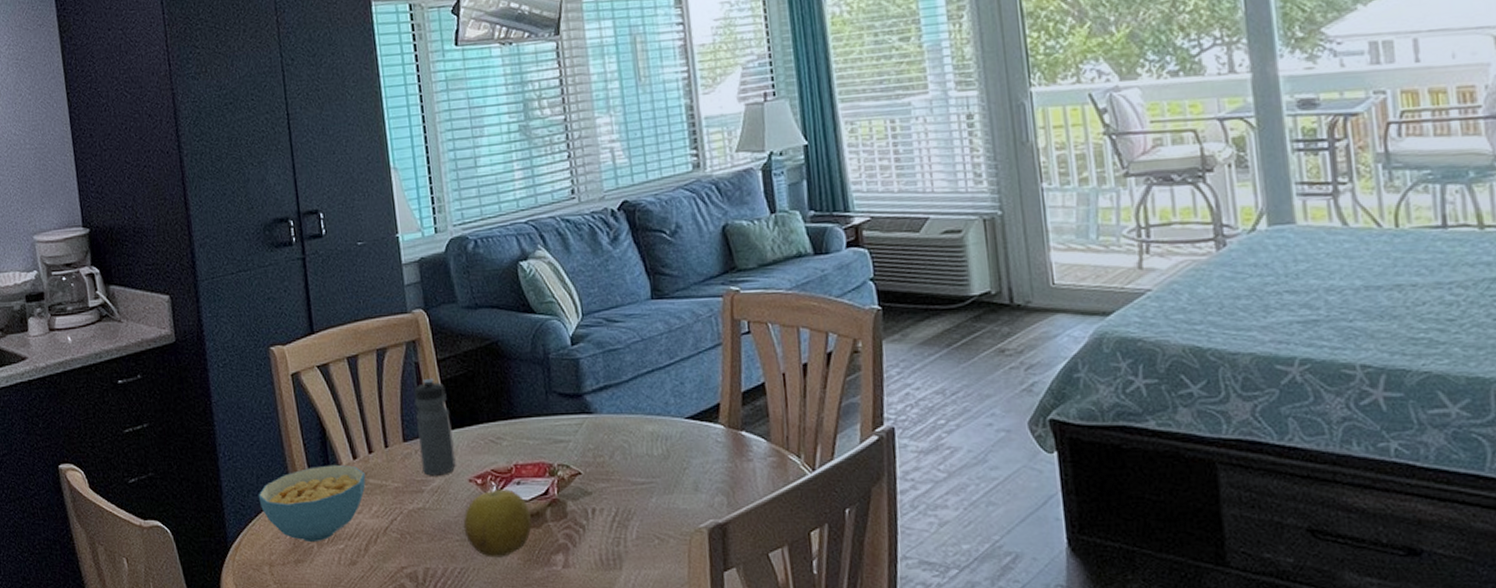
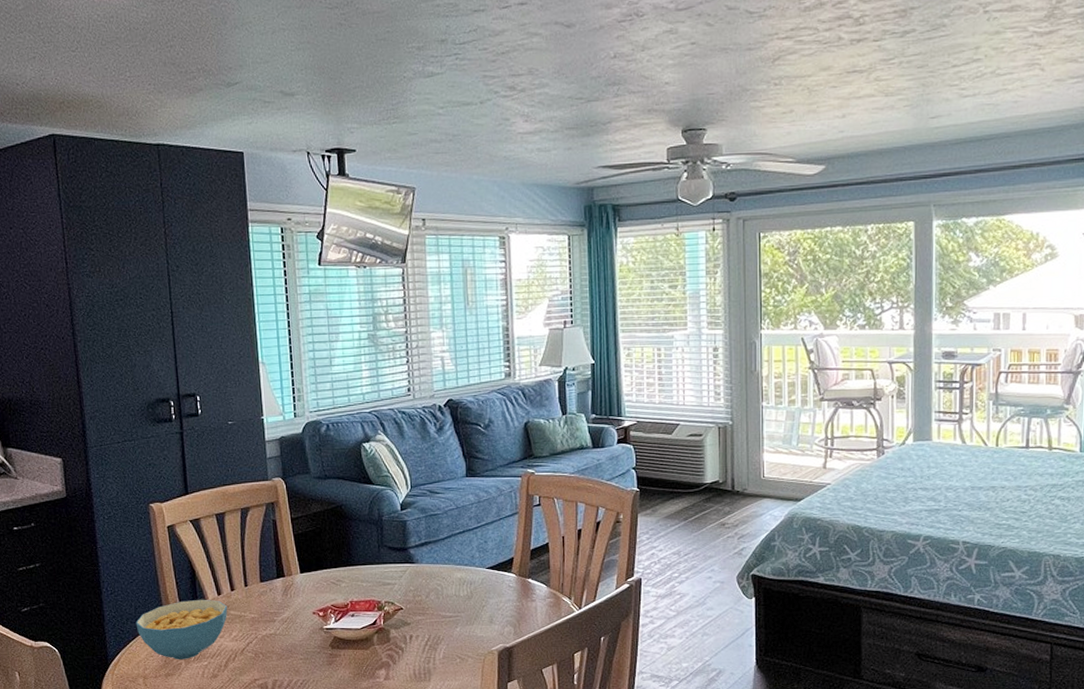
water bottle: present [414,378,456,476] -> none [271,532,303,609]
fruit: present [463,489,532,558] -> none [306,620,362,672]

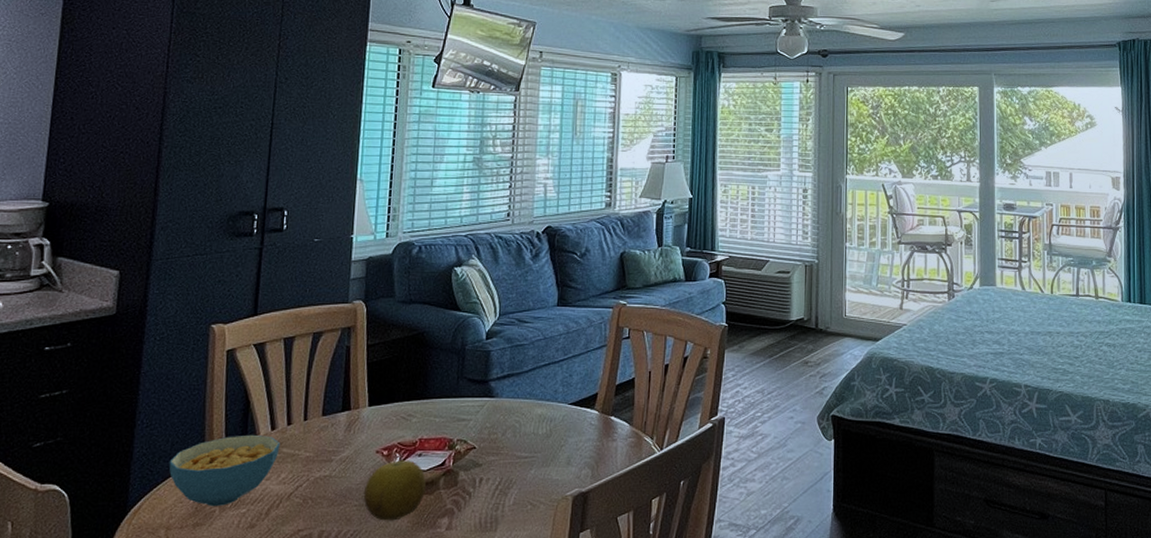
fruit: none [306,620,362,672] -> present [363,460,426,521]

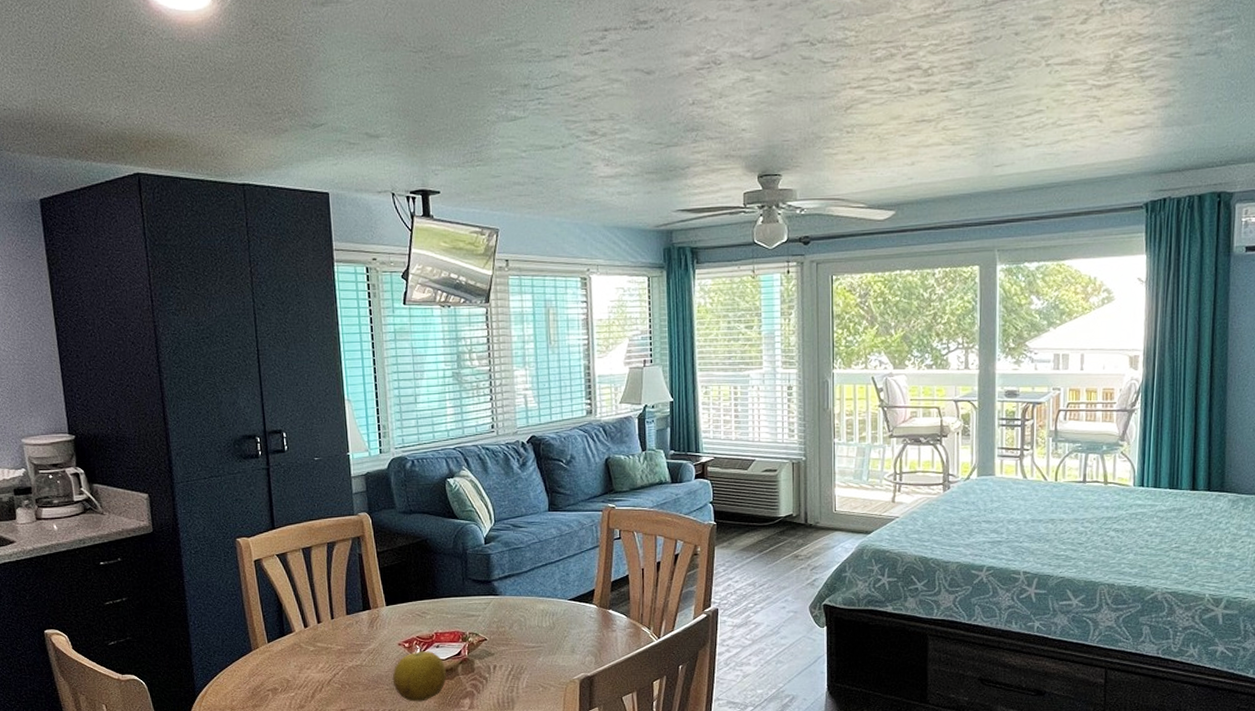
cereal bowl: present [169,434,281,506] -> none [223,631,315,691]

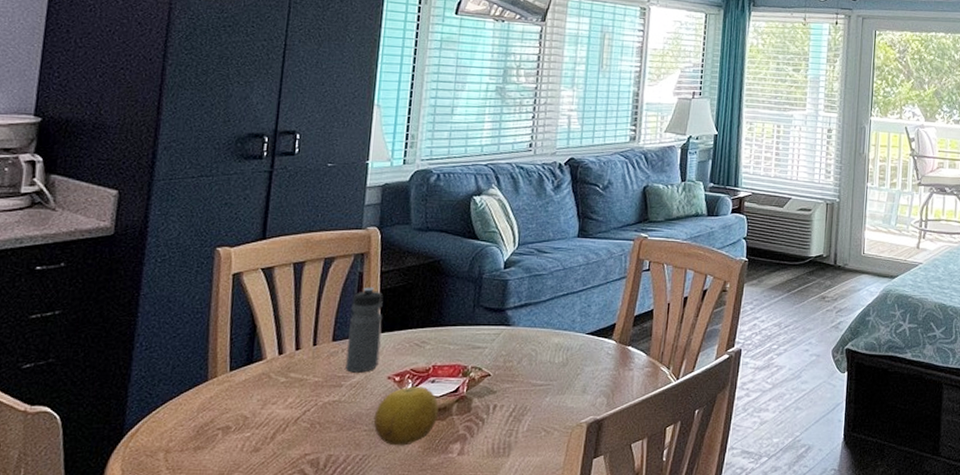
water bottle: none [357,566,389,641] -> present [345,287,383,373]

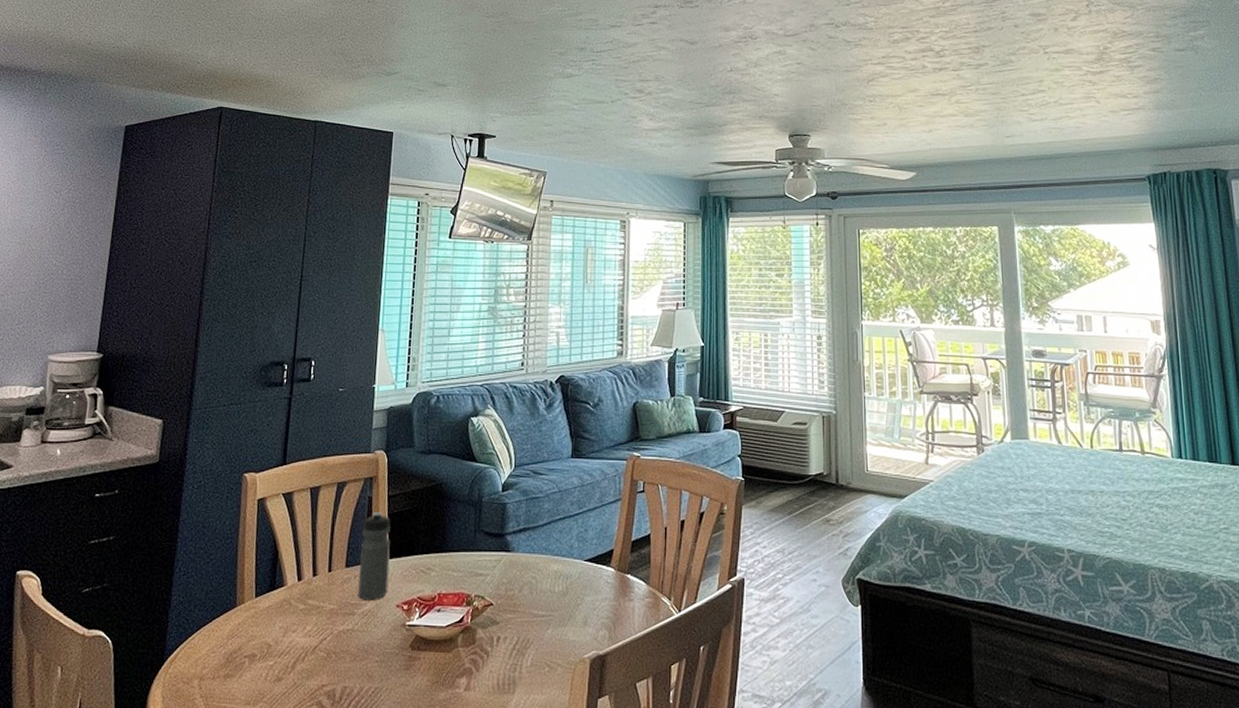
fruit: present [373,386,439,446] -> none [384,615,445,679]

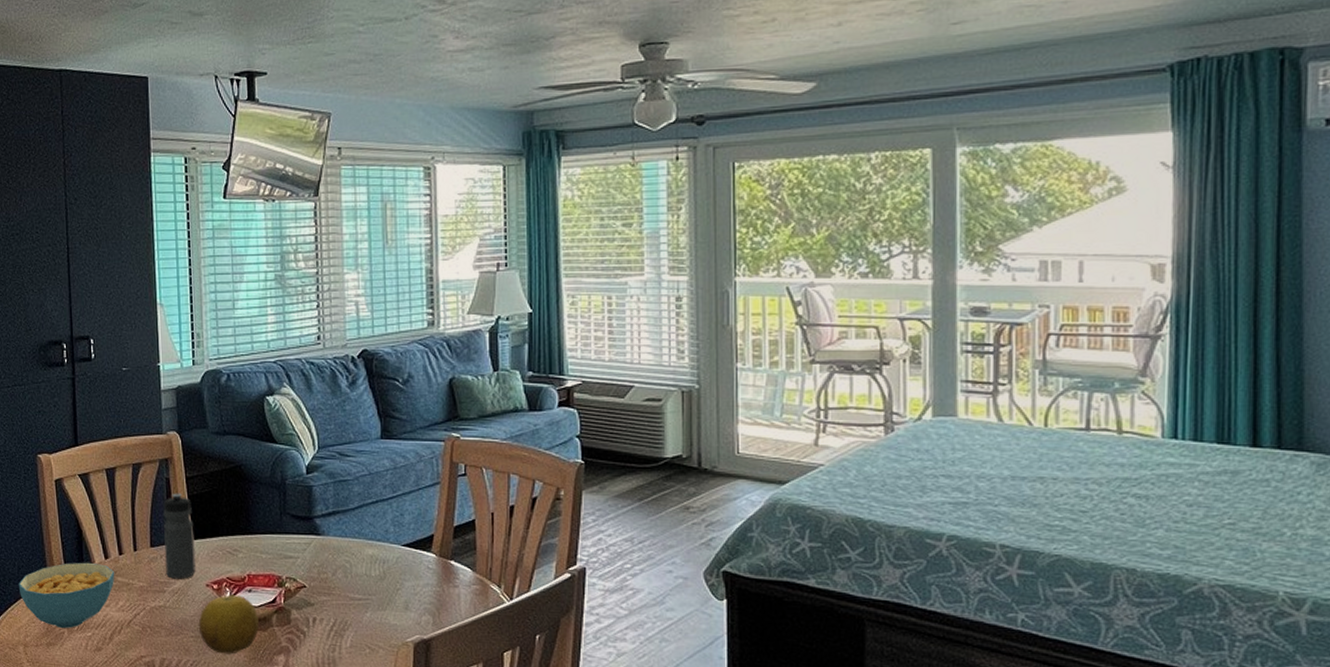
cereal bowl: none [203,585,307,657] -> present [18,562,115,628]
fruit: none [384,615,445,679] -> present [198,595,259,654]

